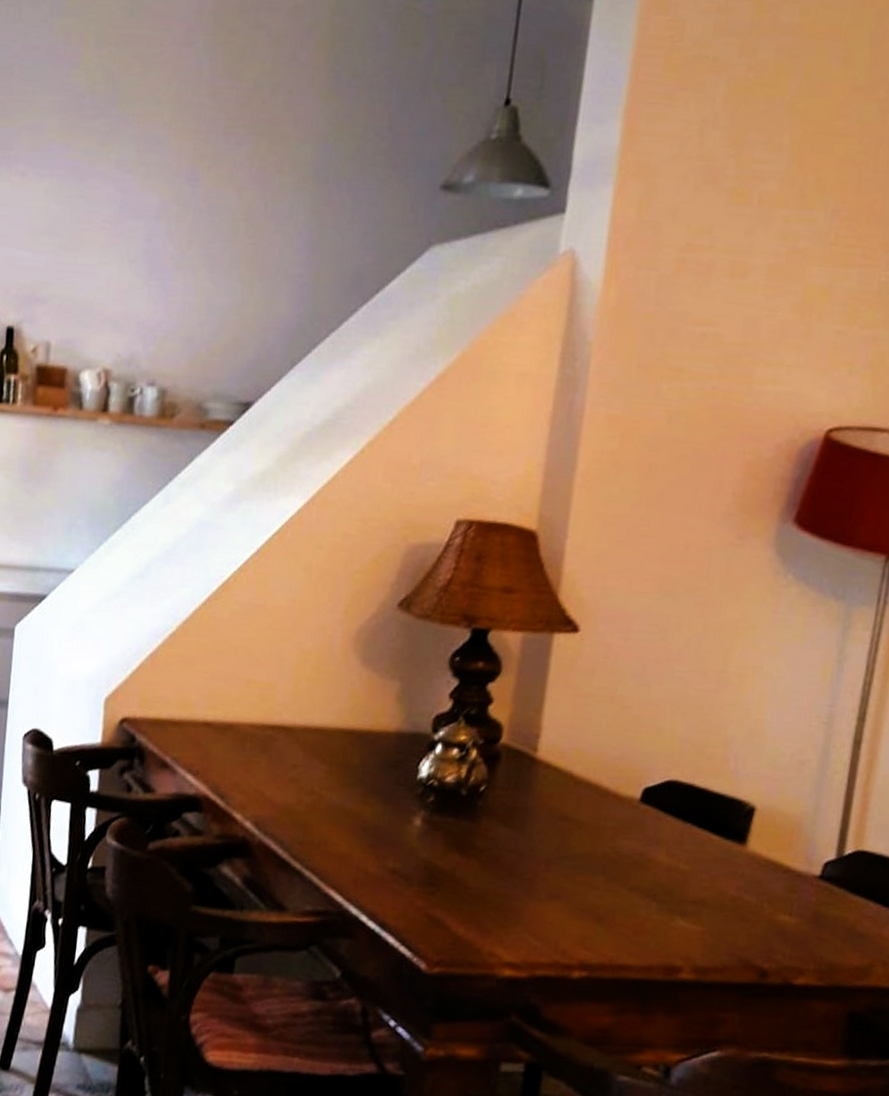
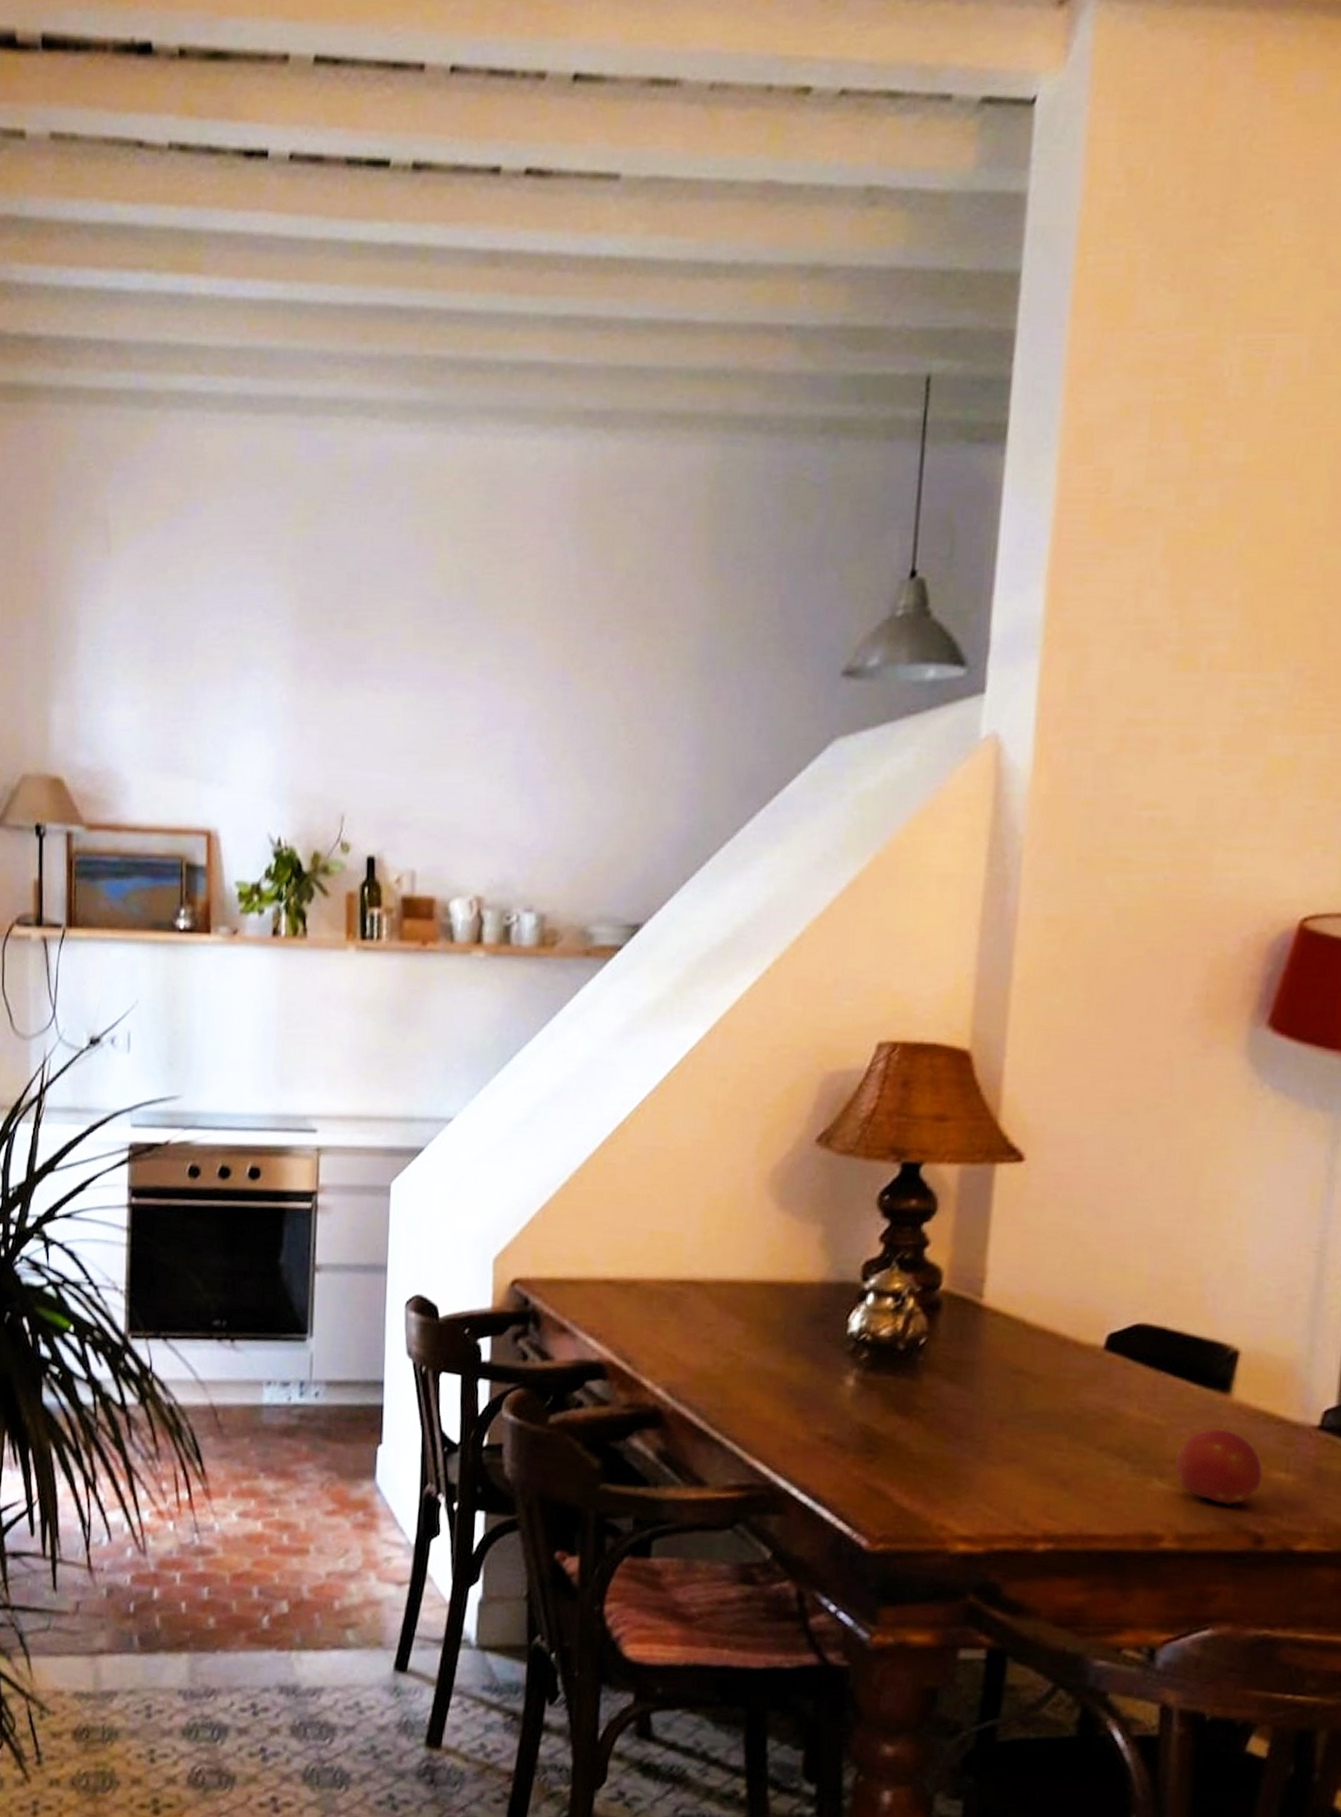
fruit: none [695,875,770,945] -> present [1175,1429,1263,1508]

